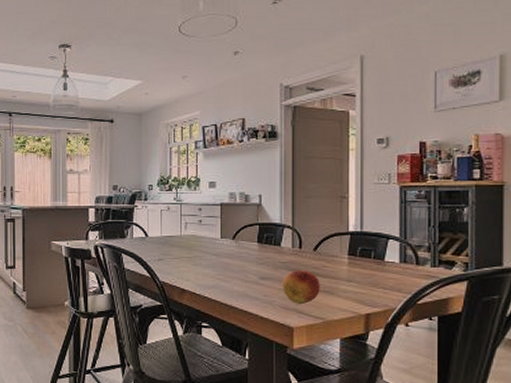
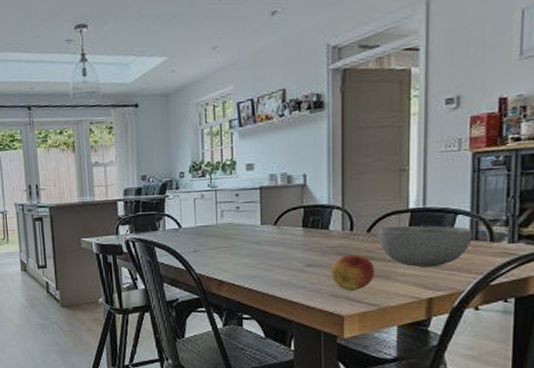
bowl: none [323,246,401,285] -> present [378,225,472,267]

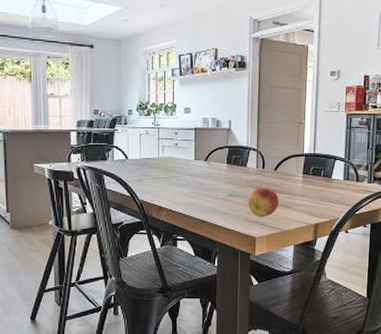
bowl: present [378,225,472,267] -> none [282,166,345,199]

